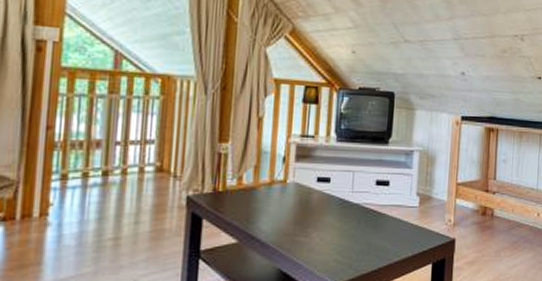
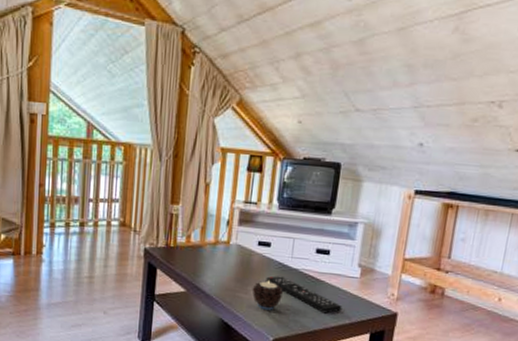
candle: none [312,219,346,252] -> present [252,280,284,310]
remote control: none [326,213,405,248] -> present [265,276,343,314]

